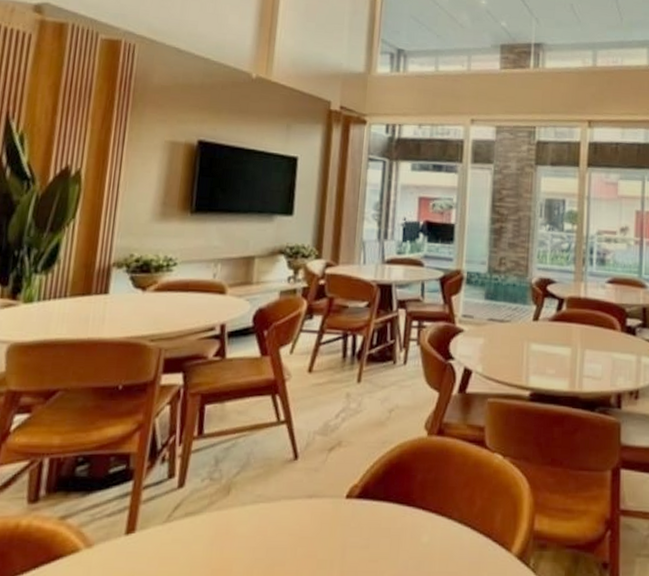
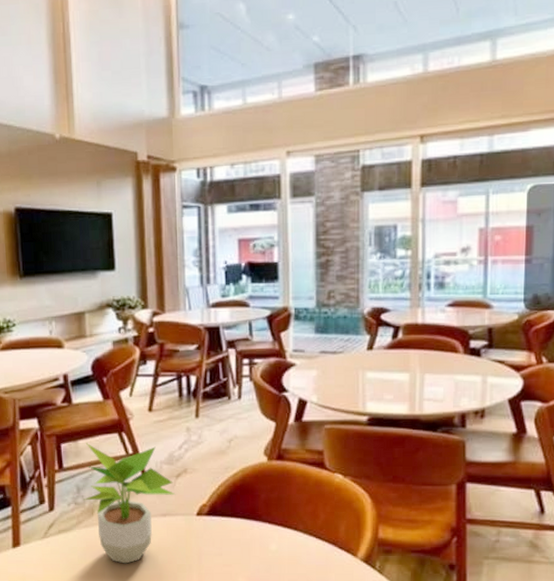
potted plant: none [221,405,326,558] -> present [84,443,176,564]

